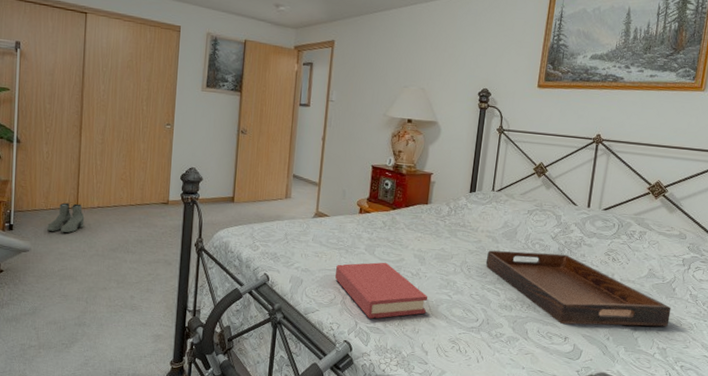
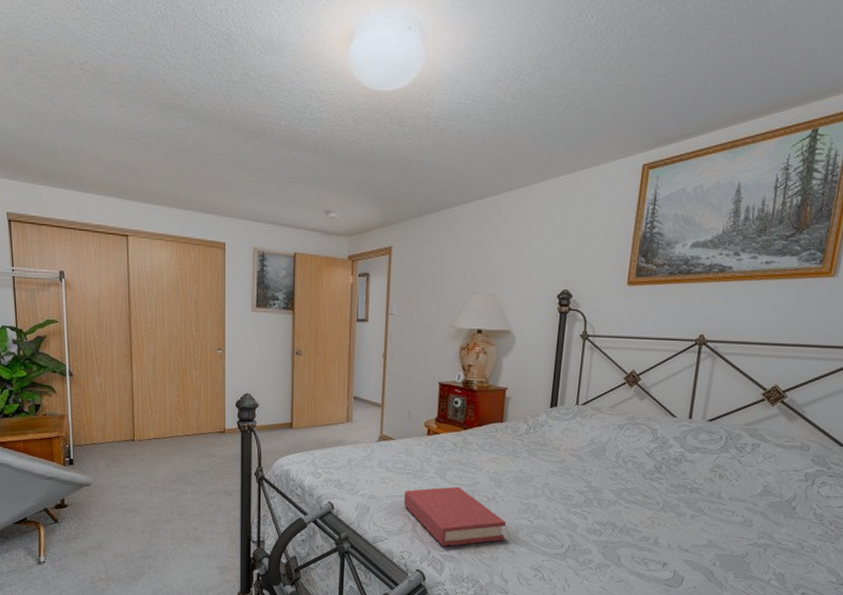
boots: present [47,202,85,233] -> none [106,435,142,466]
serving tray: present [485,250,672,327] -> none [570,470,791,550]

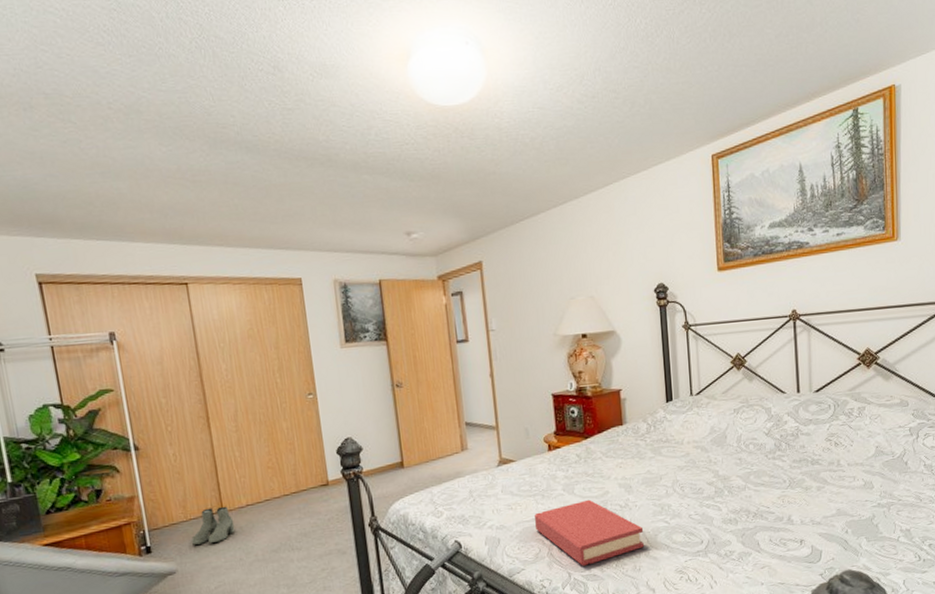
boots: none [106,435,142,466] -> present [192,506,235,545]

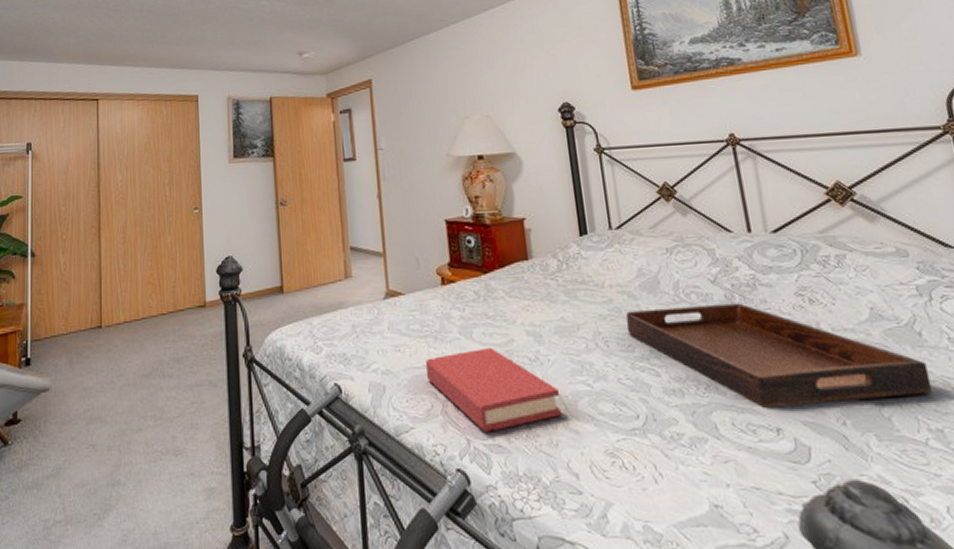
boots: present [192,506,235,545] -> none [69,321,111,362]
serving tray: none [698,449,908,526] -> present [626,303,932,408]

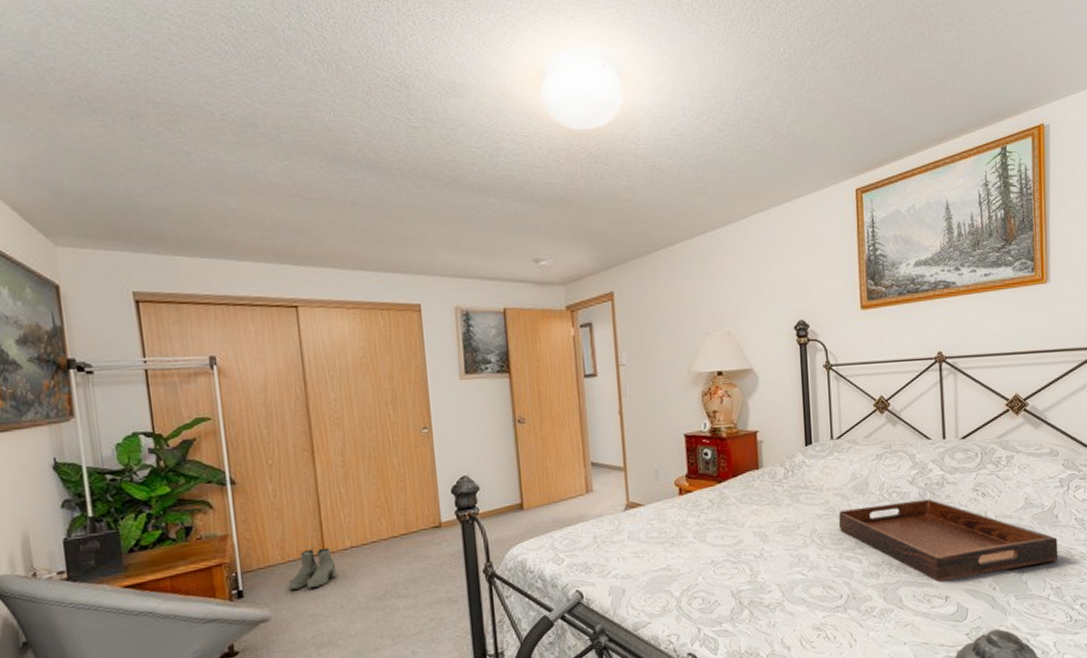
boots: none [69,321,111,362] -> present [288,547,337,590]
hardback book: present [426,347,561,432] -> none [663,548,779,621]

